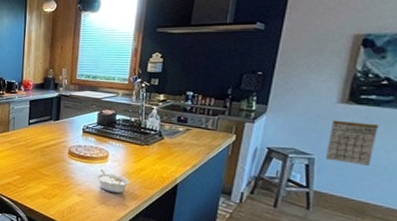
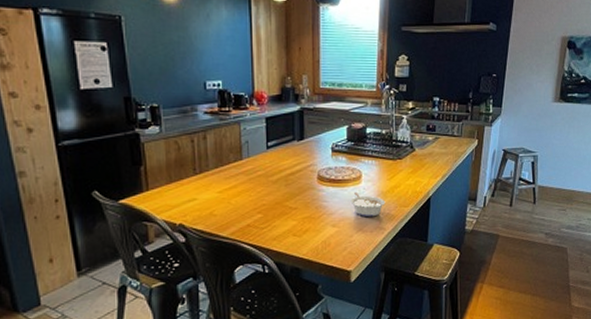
calendar: present [326,120,379,165] -> none [546,118,580,157]

